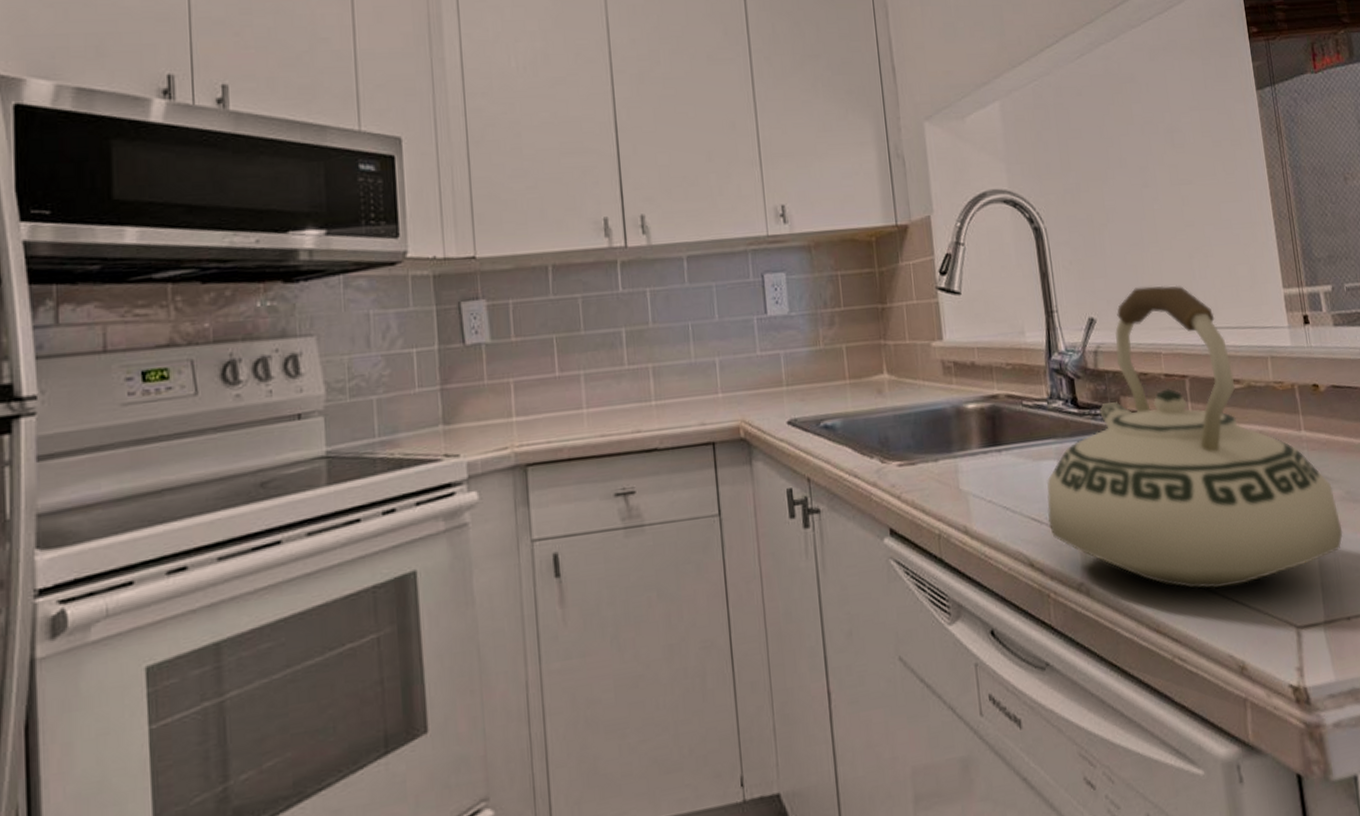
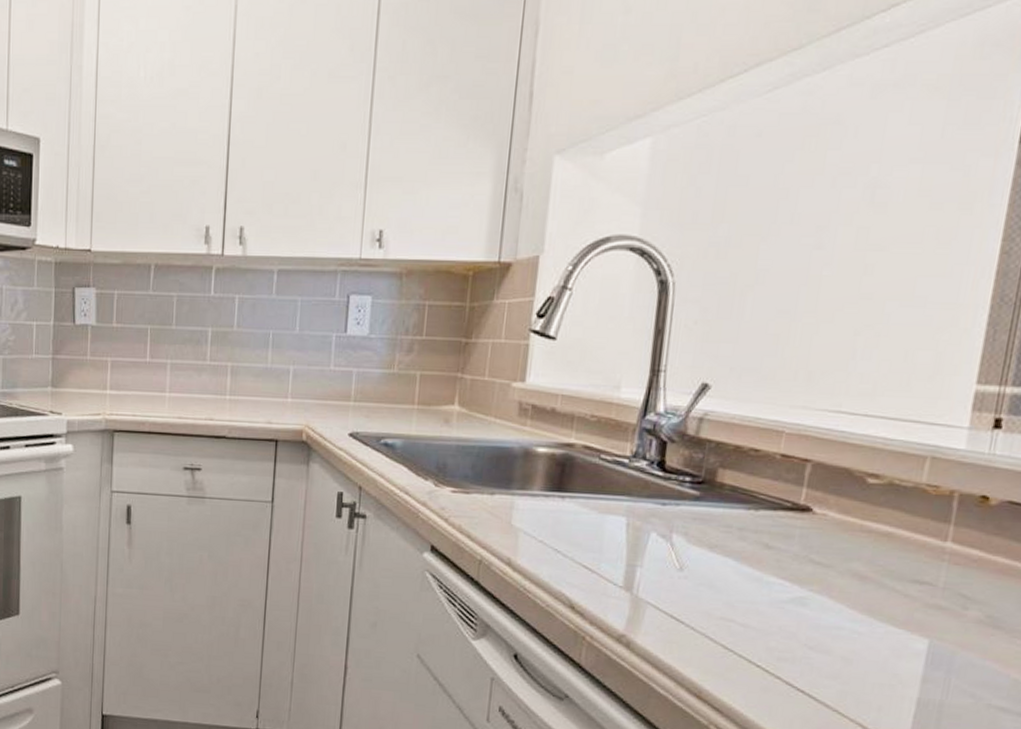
teakettle: present [1047,285,1343,589] -> none [600,358,969,678]

